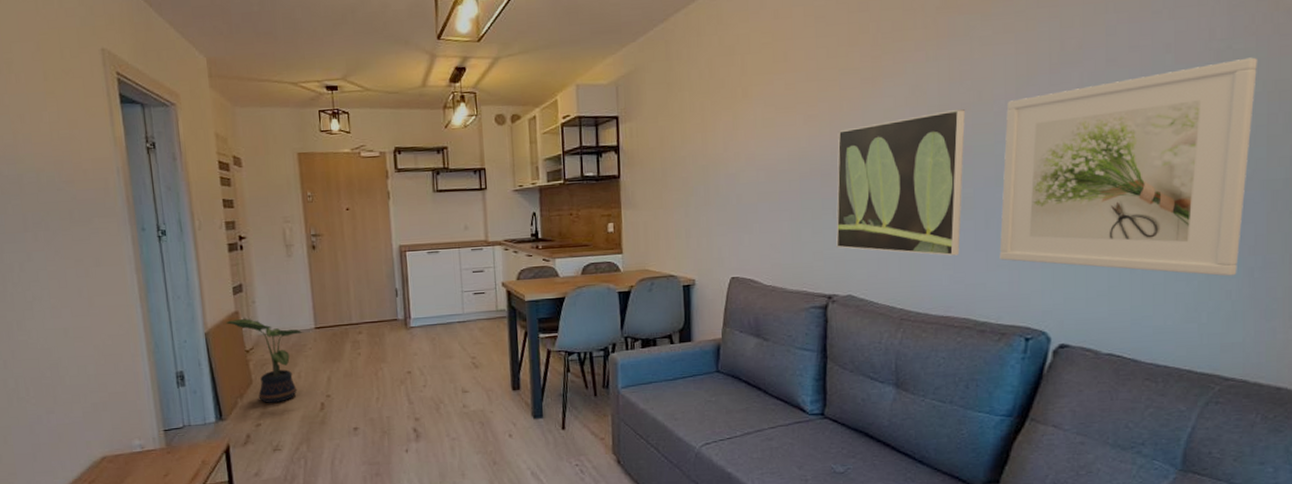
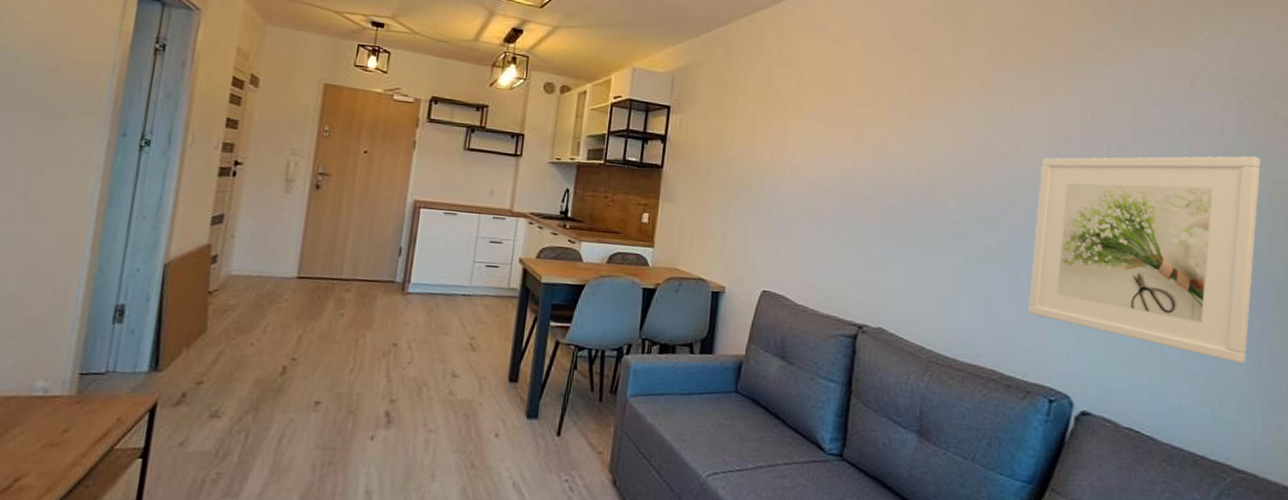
potted plant: present [225,319,304,403] -> none [192,253,283,359]
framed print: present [836,108,966,256] -> none [872,157,1004,303]

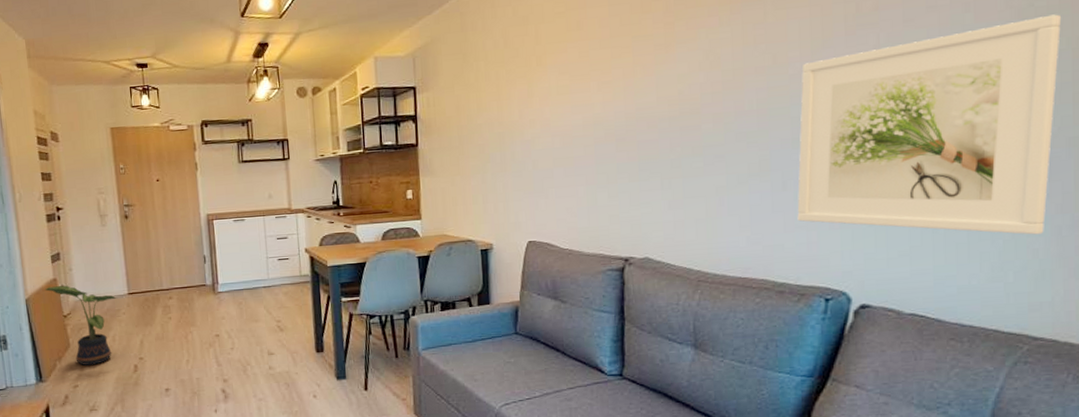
potted plant: none [192,253,283,359] -> present [44,285,118,366]

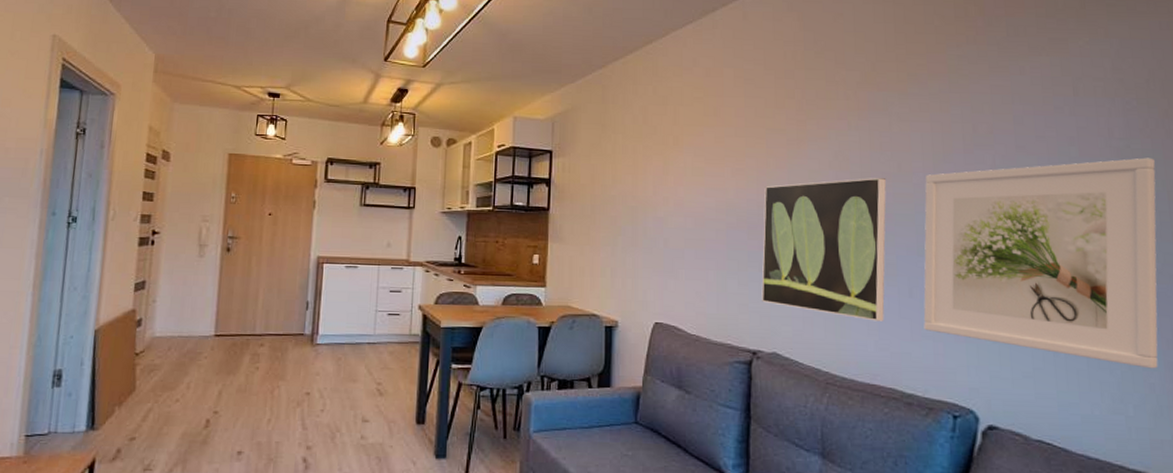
potted plant: present [44,285,118,366] -> none [119,318,202,415]
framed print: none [632,72,761,218] -> present [761,177,887,322]

